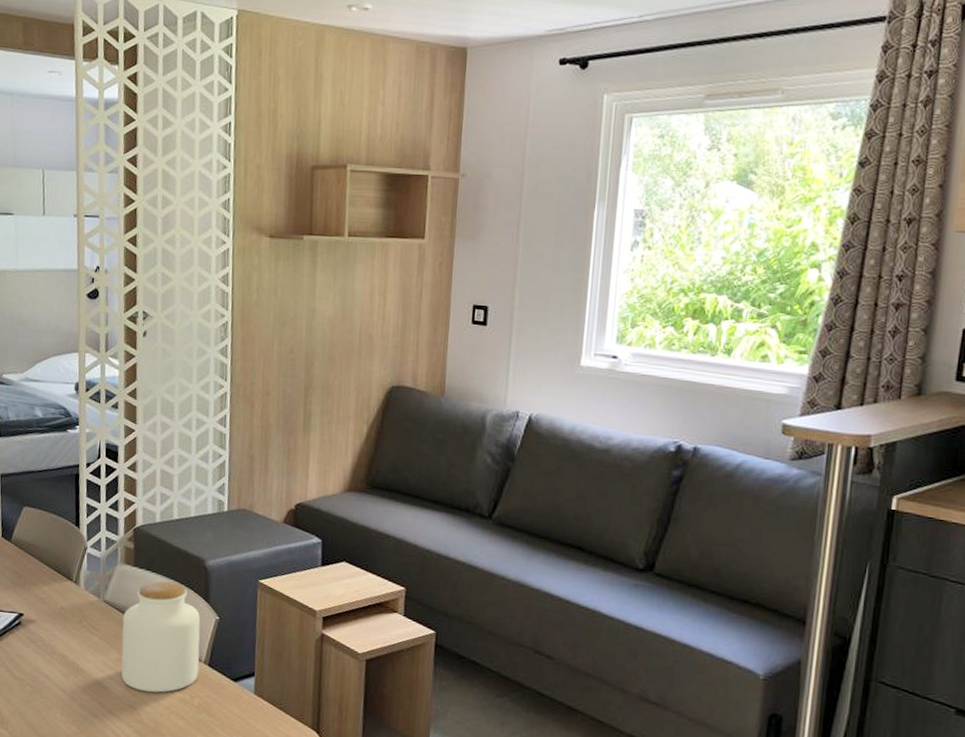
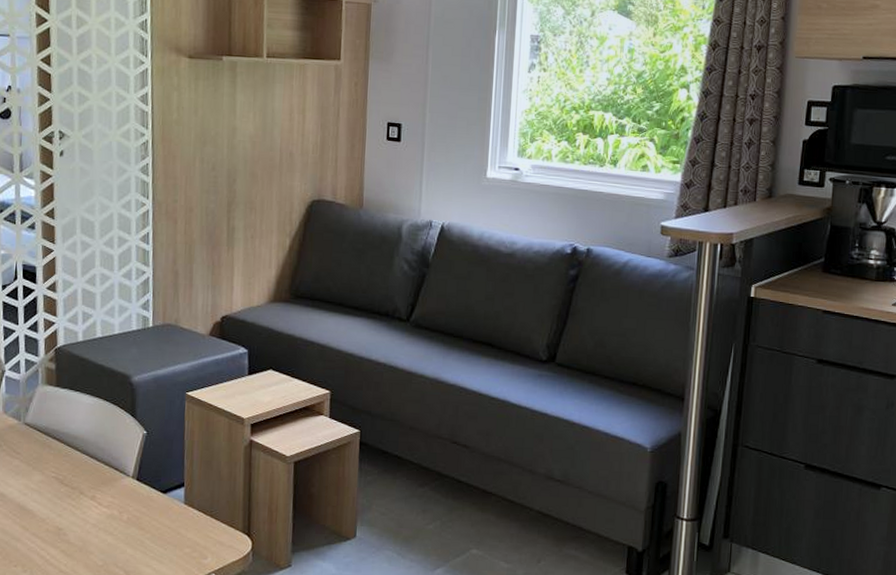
jar: present [121,581,201,693] -> none [45,399,128,512]

